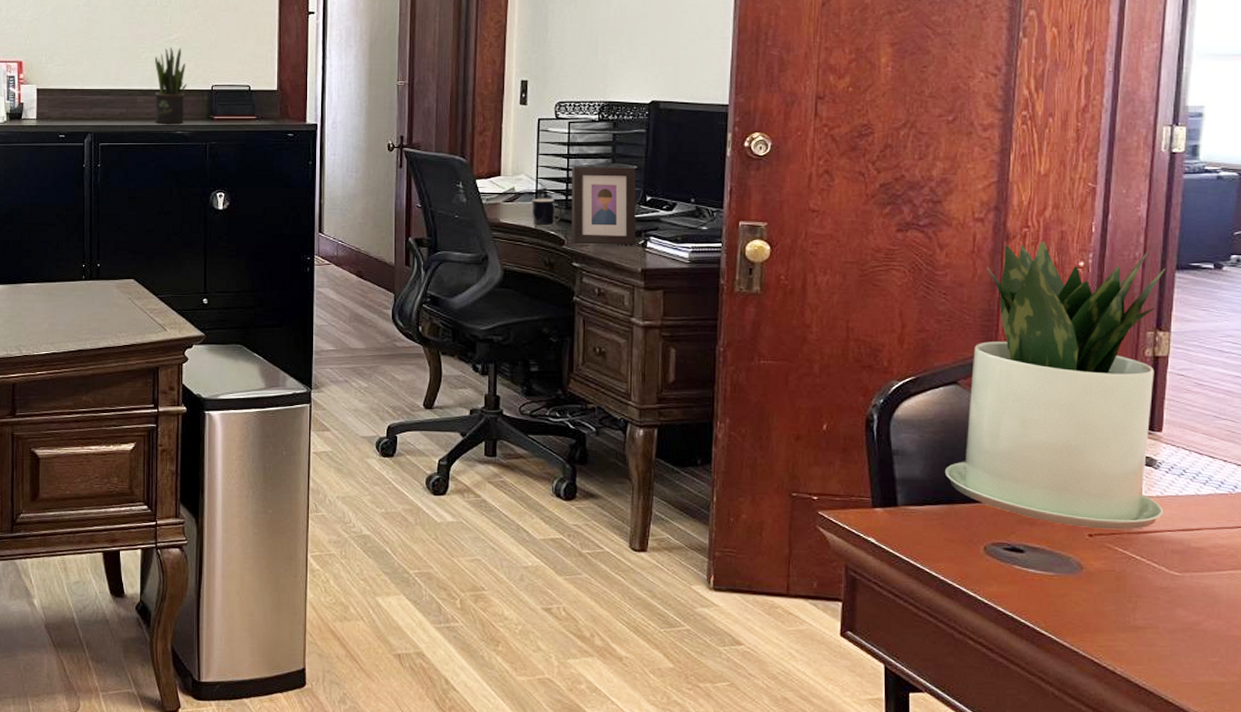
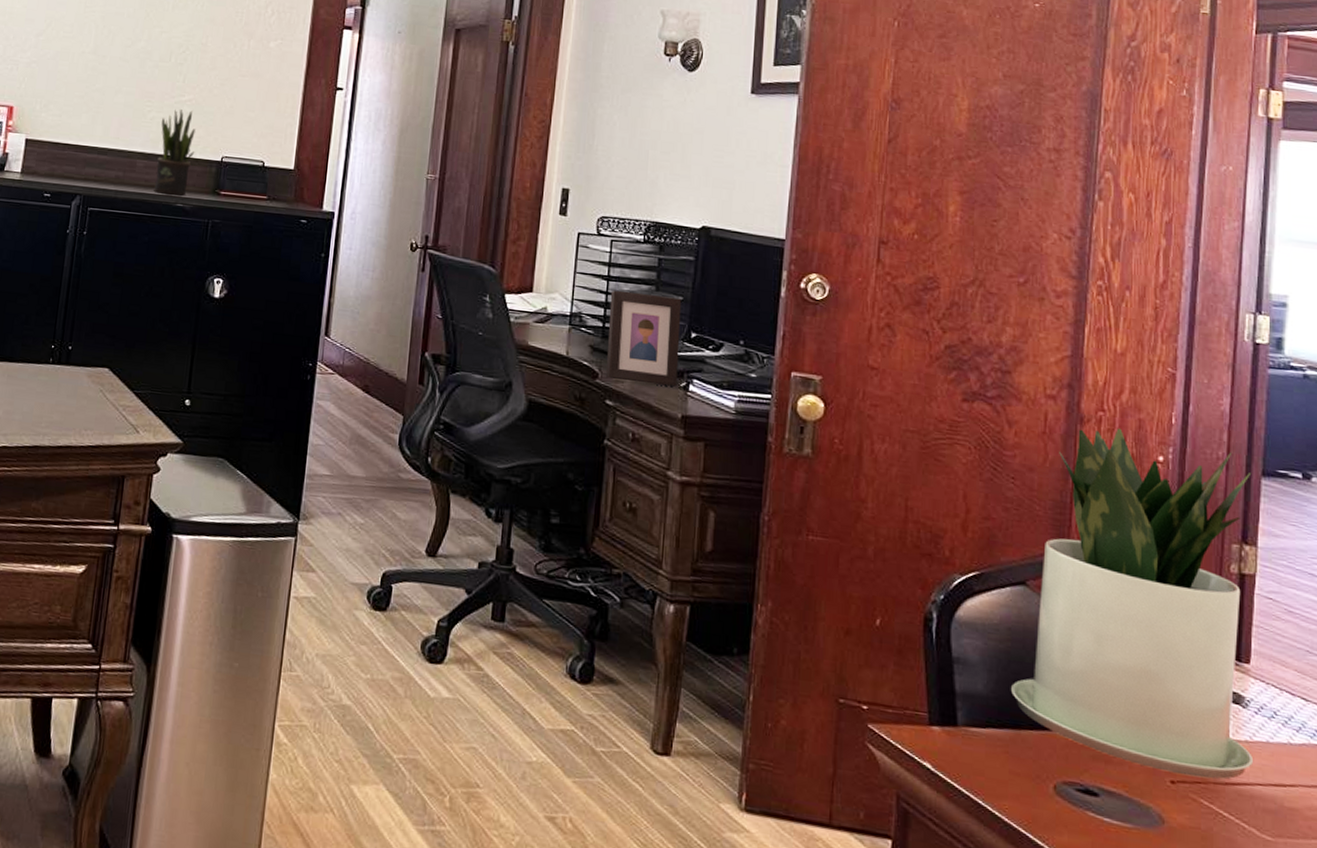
mug: present [532,198,562,227] -> none [564,322,598,357]

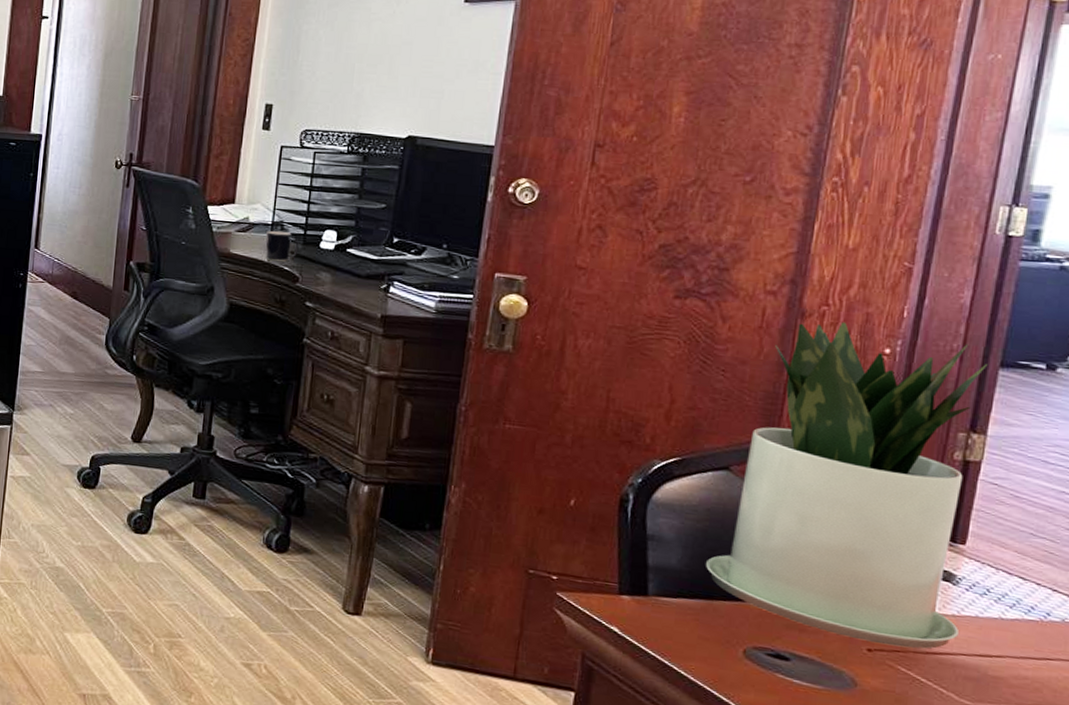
mug: none [564,322,598,357] -> present [265,230,299,263]
picture frame: present [606,290,682,387] -> none [307,199,385,289]

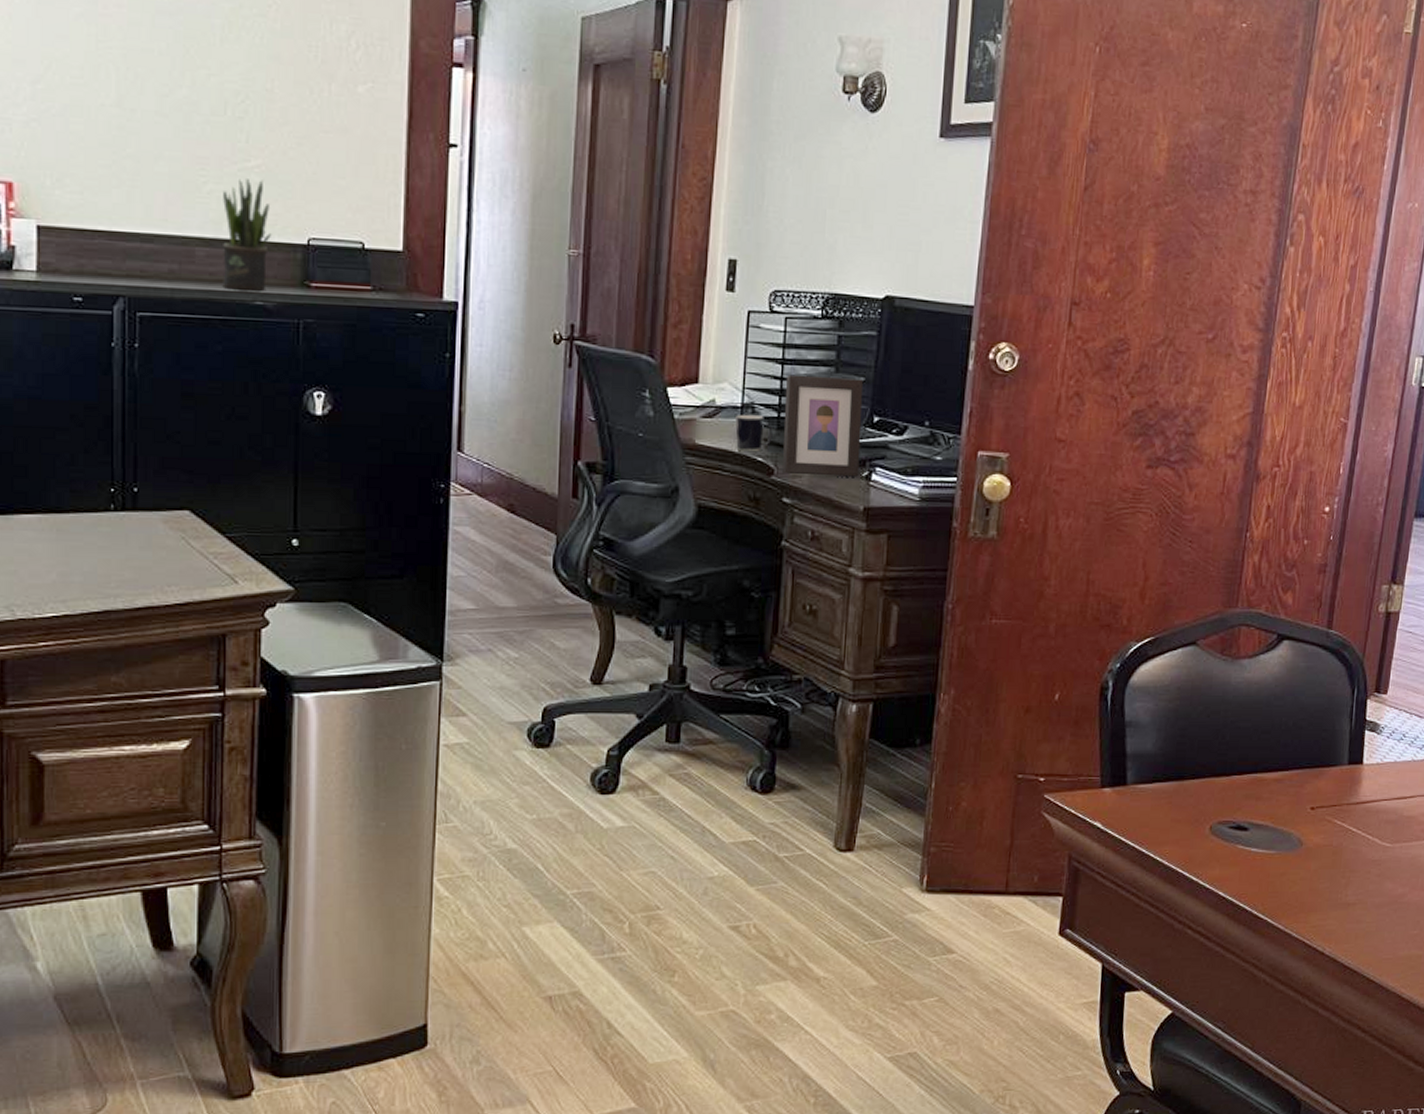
picture frame: none [307,199,385,289] -> present [783,374,864,477]
planter: present [705,321,989,649] -> none [1176,482,1406,801]

